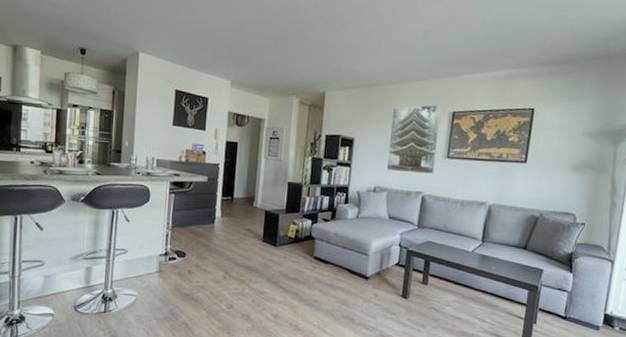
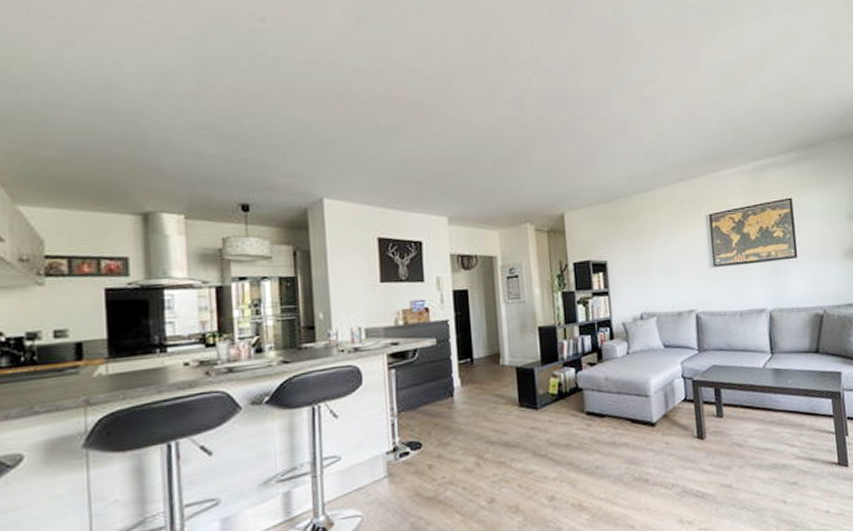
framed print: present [386,104,442,174] -> none [643,208,703,293]

